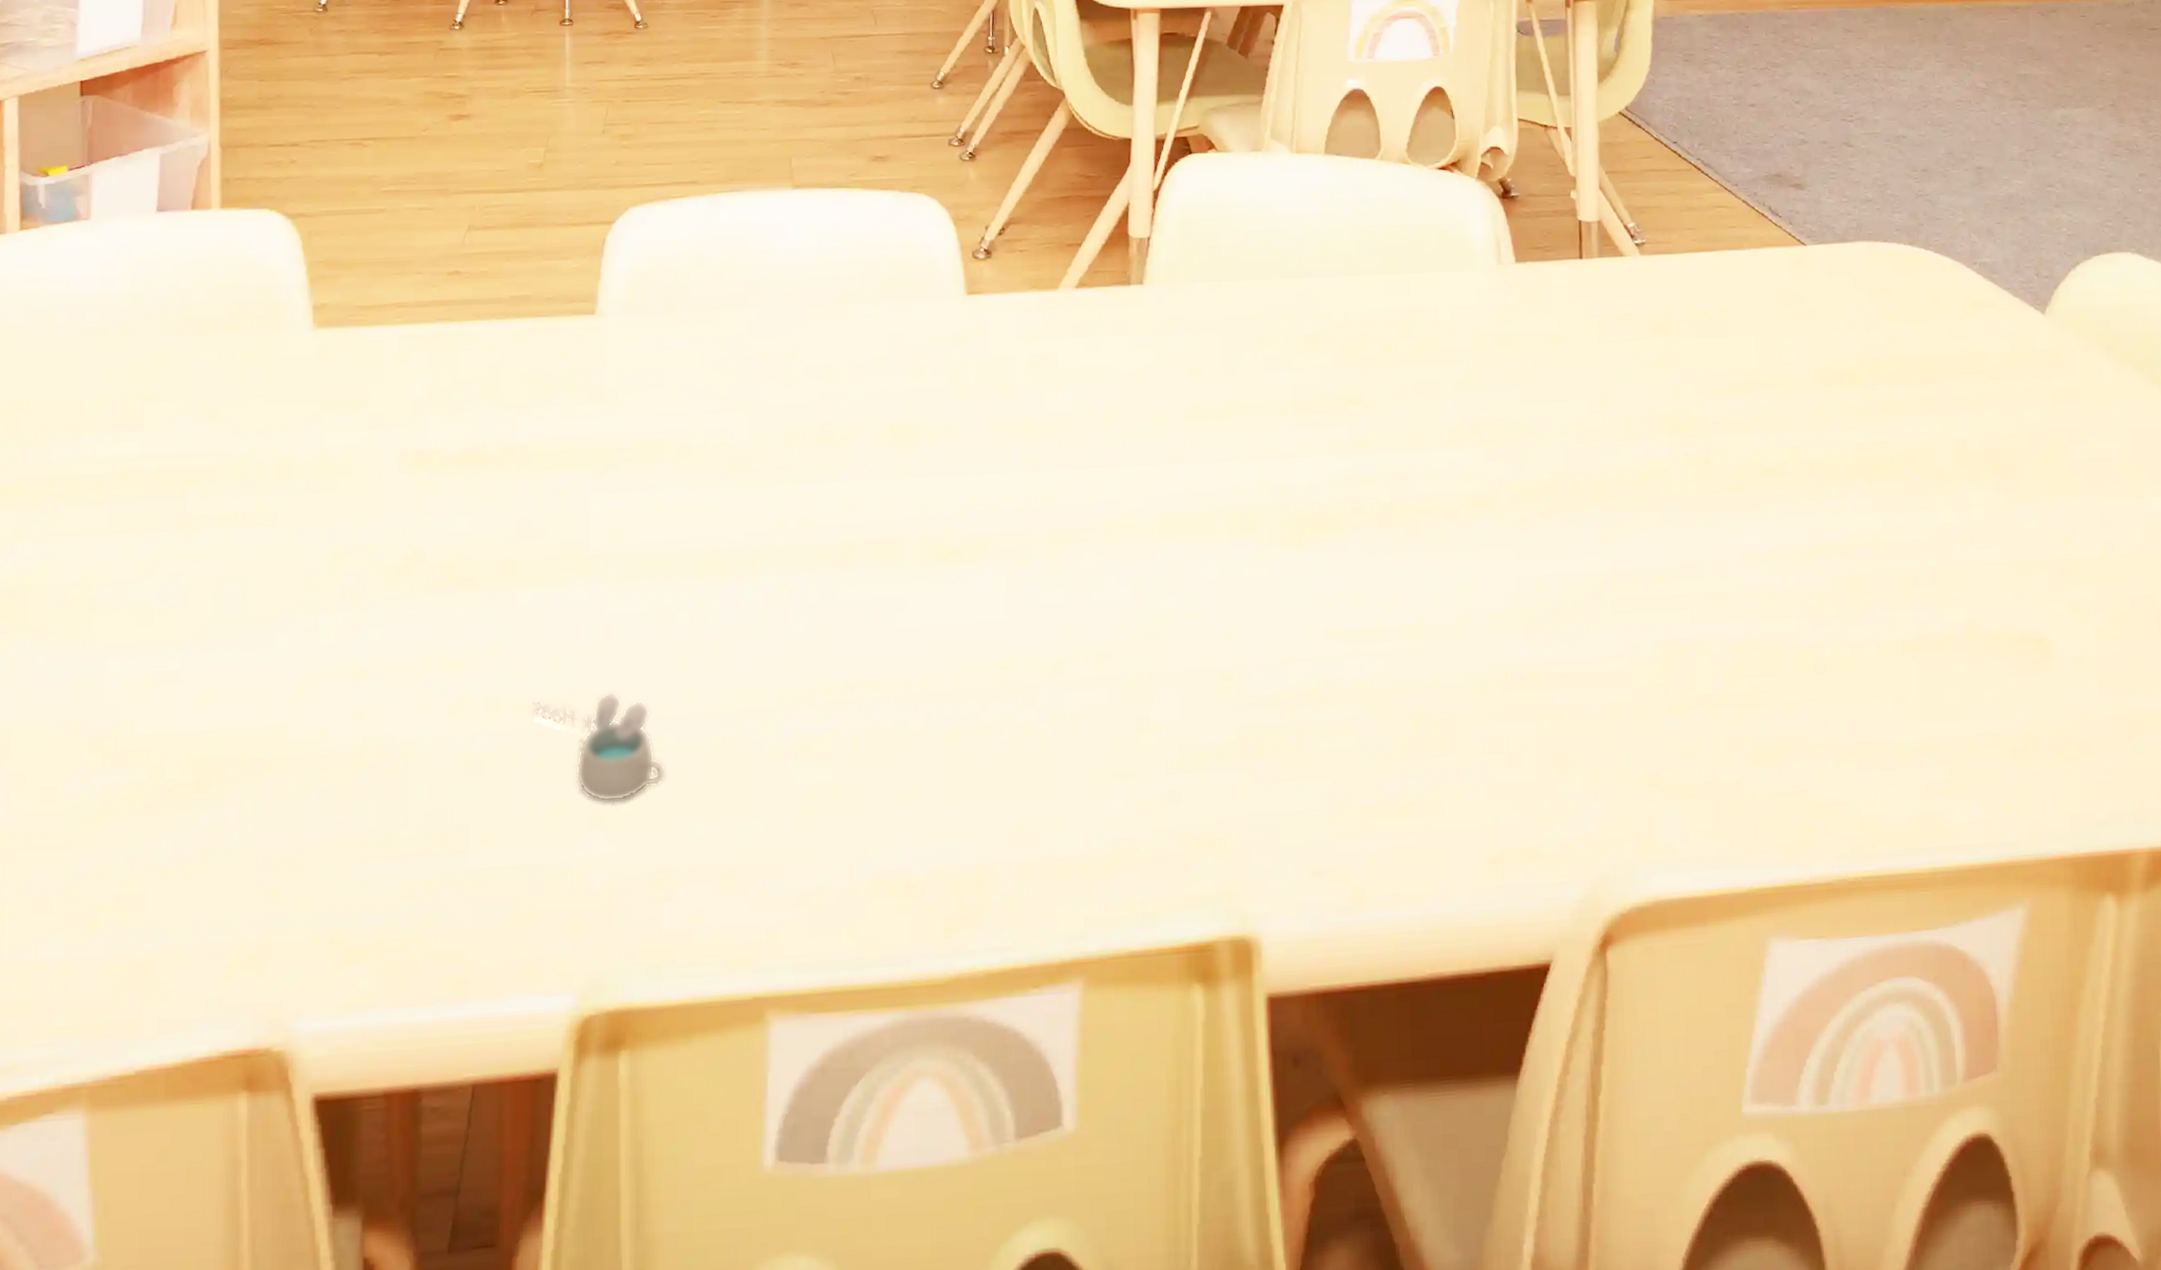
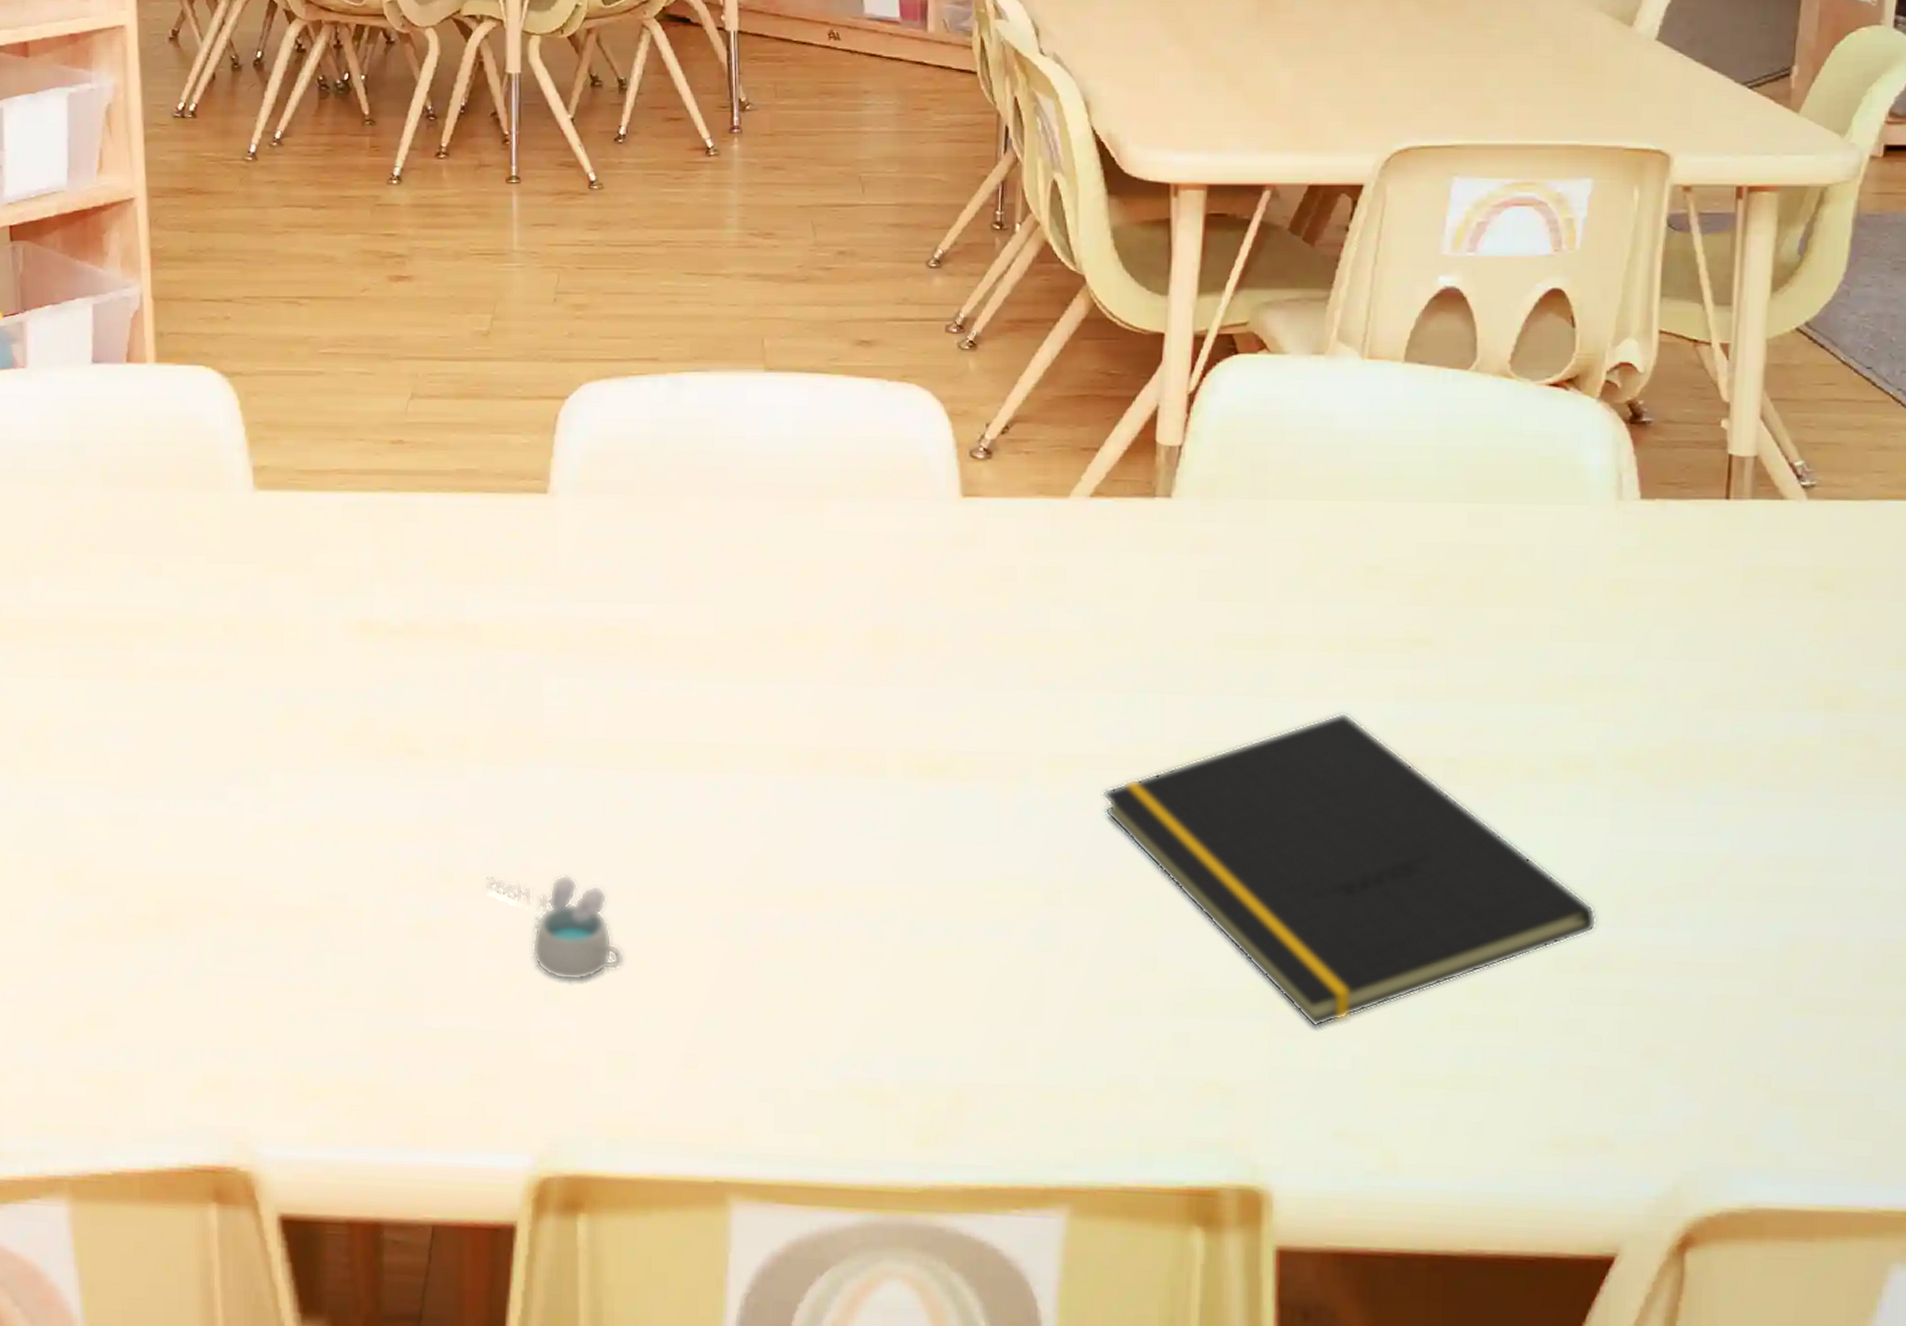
notepad: none [1096,470,1511,771] -> present [1102,712,1597,1027]

